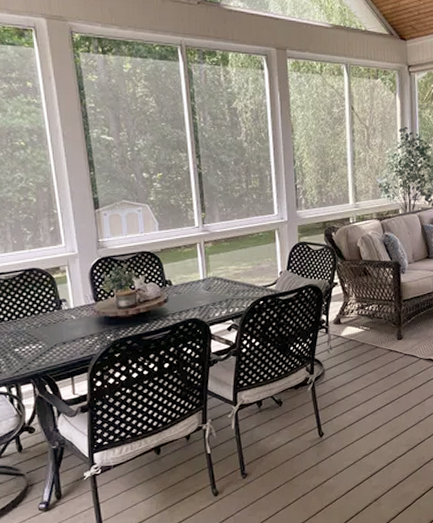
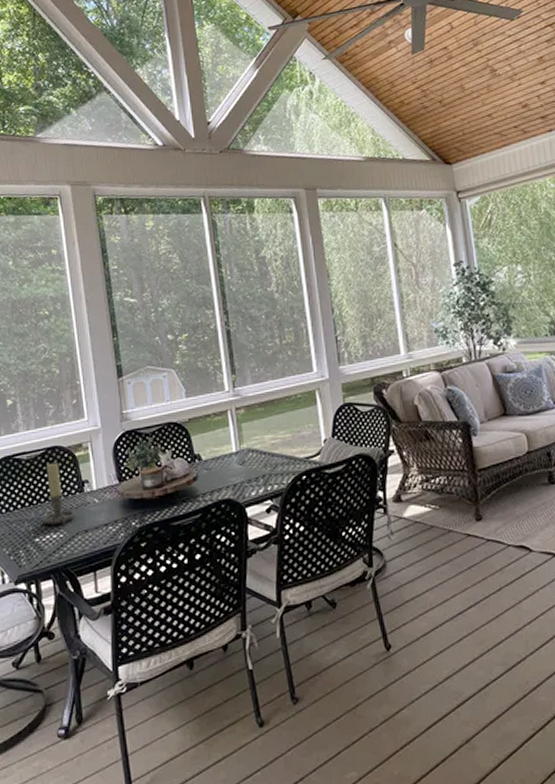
candle holder: none [20,283,54,338] -> present [41,463,76,526]

